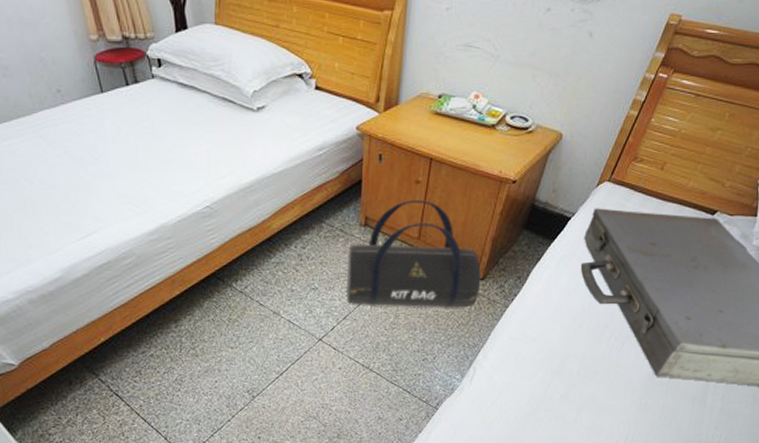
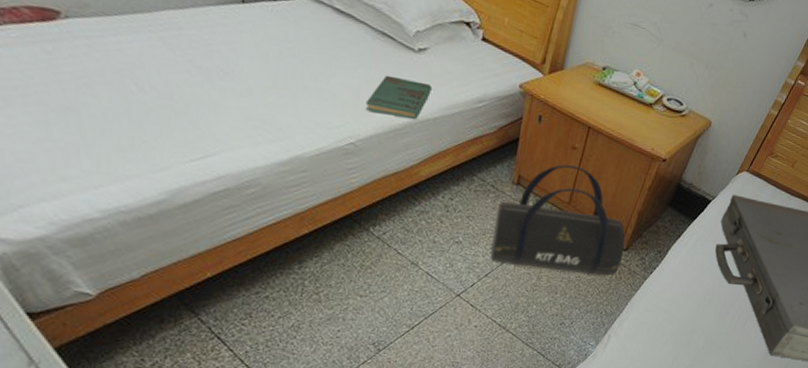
book: none [215,138,275,177] -> present [365,75,433,120]

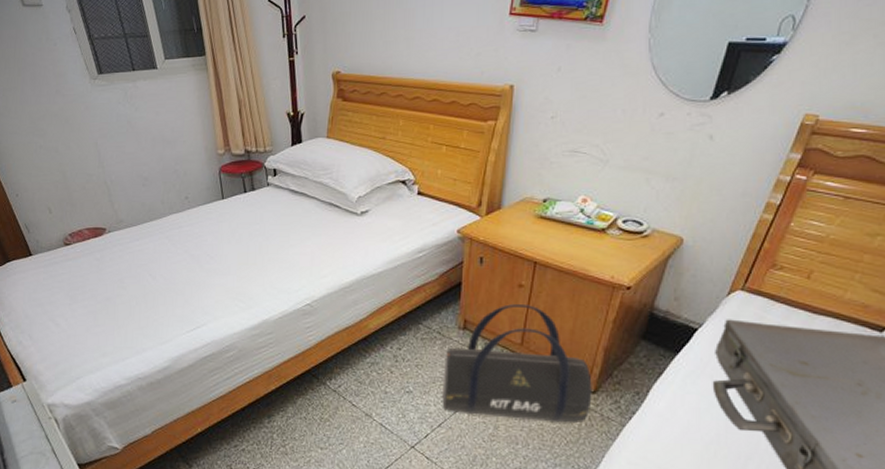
book: present [365,75,433,120] -> none [318,240,376,277]

